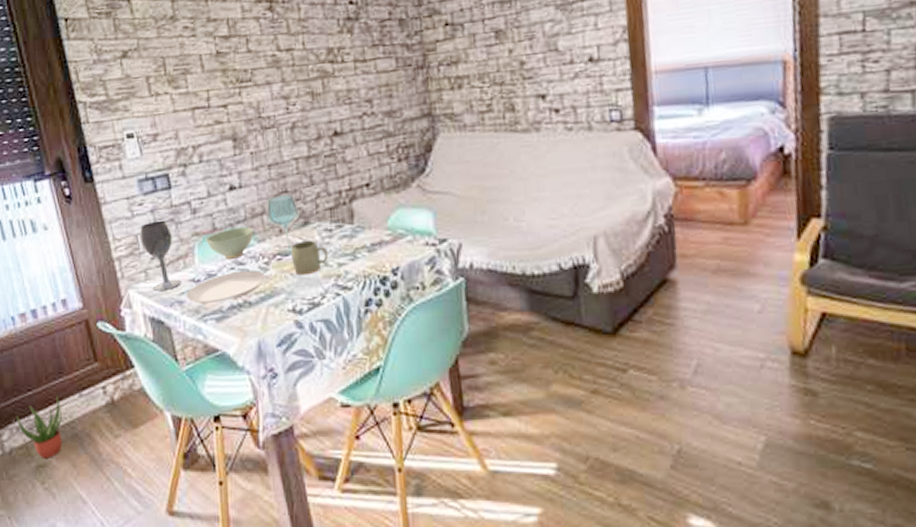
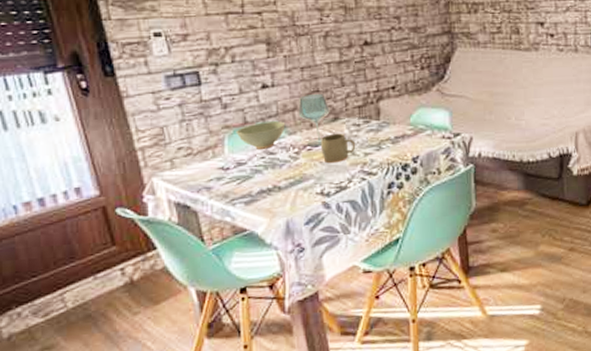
potted plant: present [16,395,63,459] -> none [17,279,74,341]
wine glass: present [140,220,181,292] -> none [167,114,209,180]
plate: present [187,270,265,305] -> none [215,159,295,190]

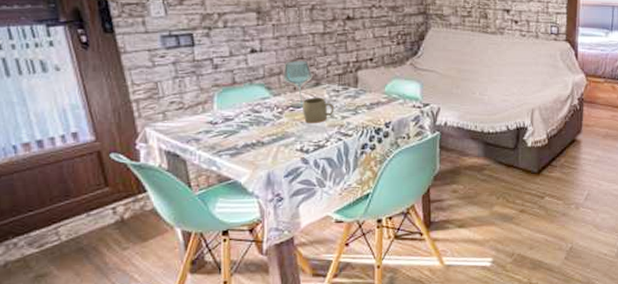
bowl: present [236,121,286,149] -> none [225,83,271,107]

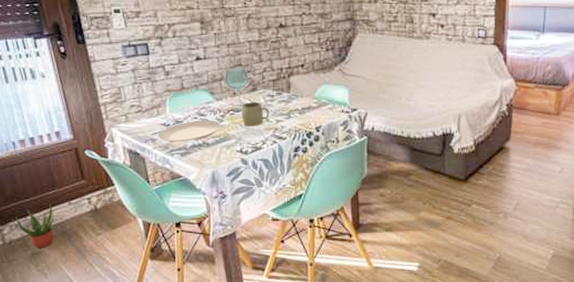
potted plant: none [14,215,68,269] -> present [15,202,55,248]
plate: none [204,117,278,143] -> present [158,120,221,143]

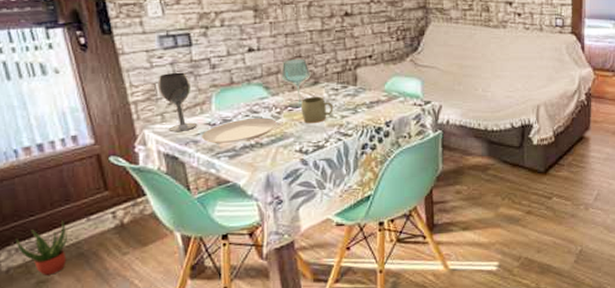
wine glass: none [123,78,154,131] -> present [159,72,197,133]

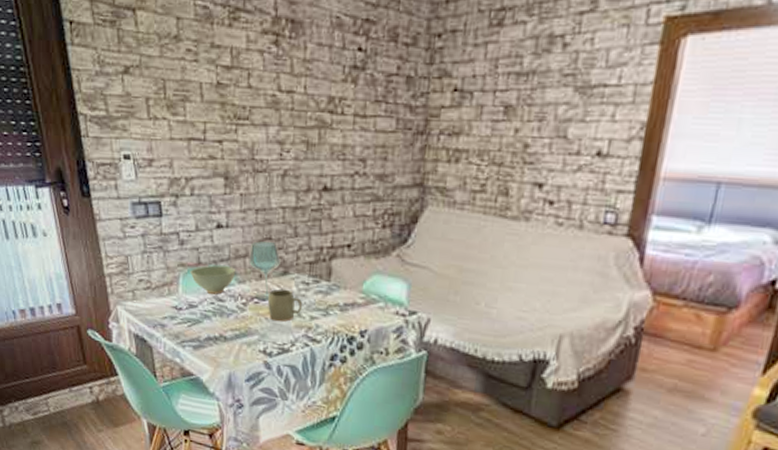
potted plant: present [15,219,68,275] -> none [15,386,55,438]
wine glass: present [159,72,197,133] -> none [131,245,164,313]
plate: present [202,117,277,144] -> none [169,306,242,333]
bowl: none [223,83,269,108] -> present [190,265,236,295]

